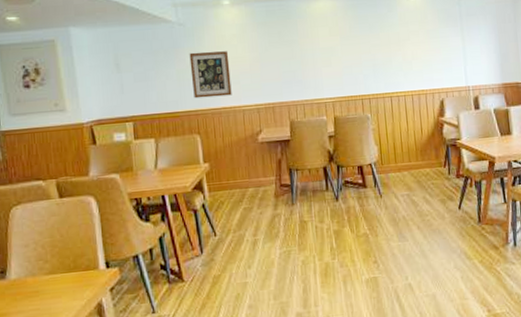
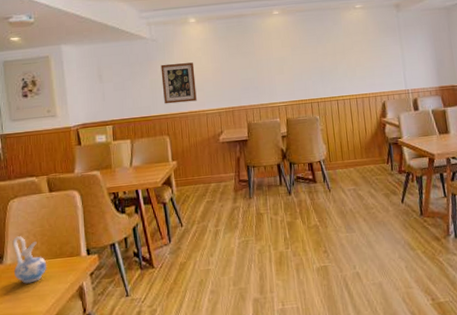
ceramic pitcher: none [16,248,58,301] -> present [12,236,46,284]

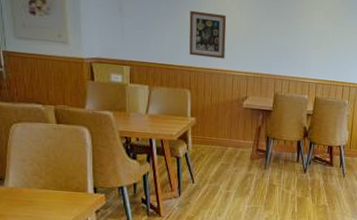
ceramic pitcher: present [12,236,46,284] -> none [15,162,50,210]

